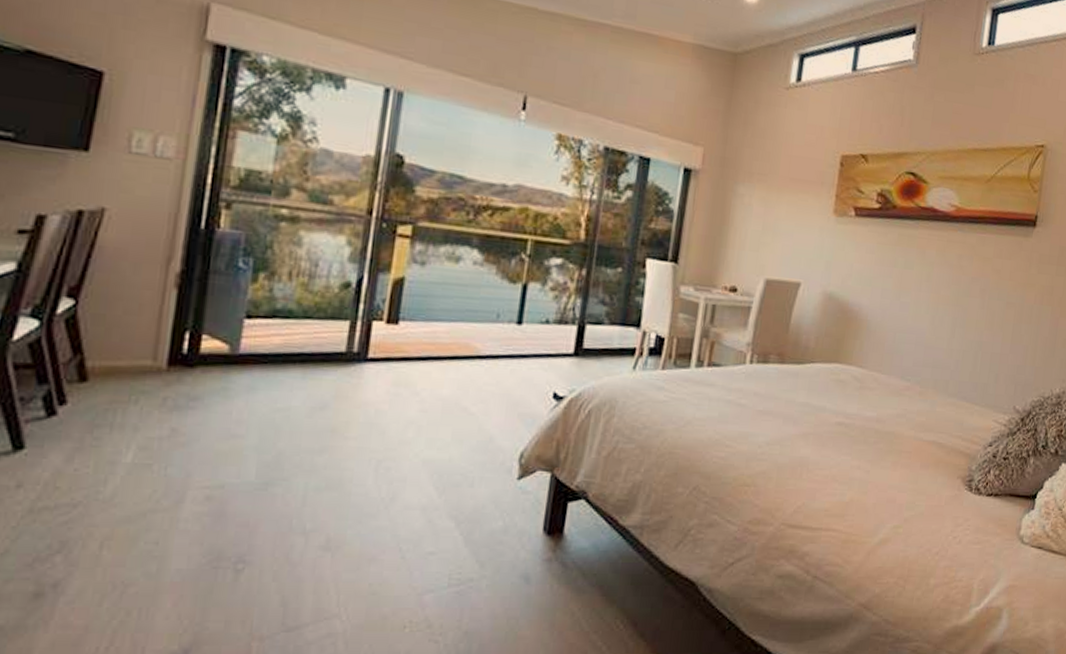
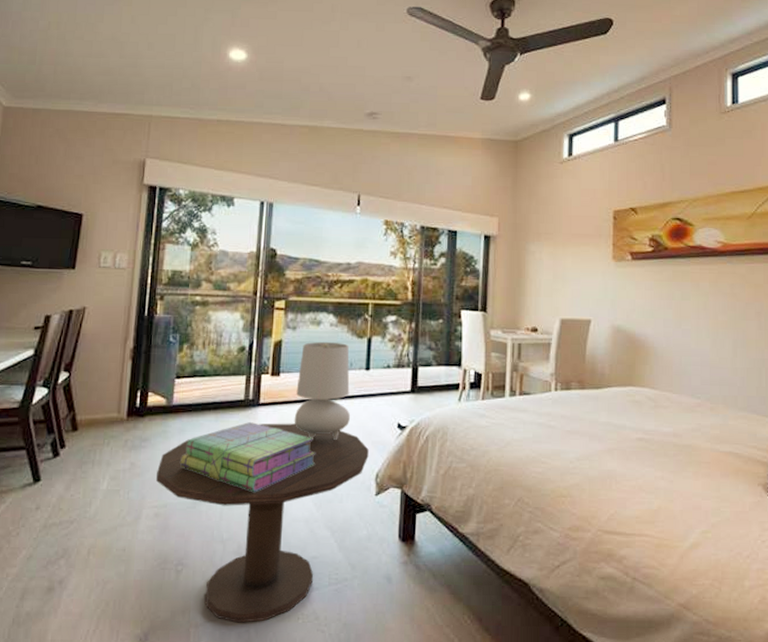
side table: none [208,384,513,634] -> present [155,423,369,623]
stack of books: none [247,382,443,471] -> present [180,422,316,492]
table lamp: none [414,283,497,409] -> present [294,342,351,440]

